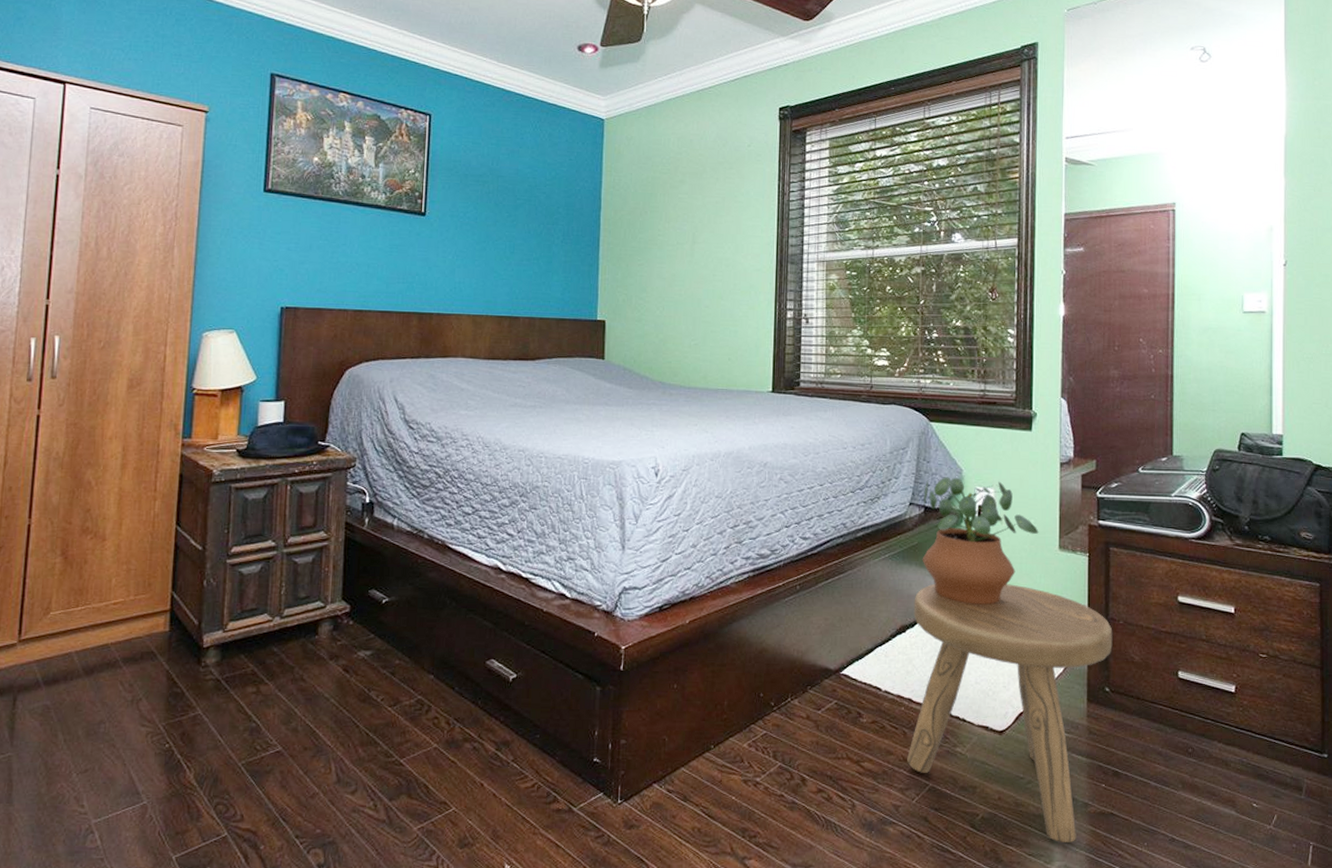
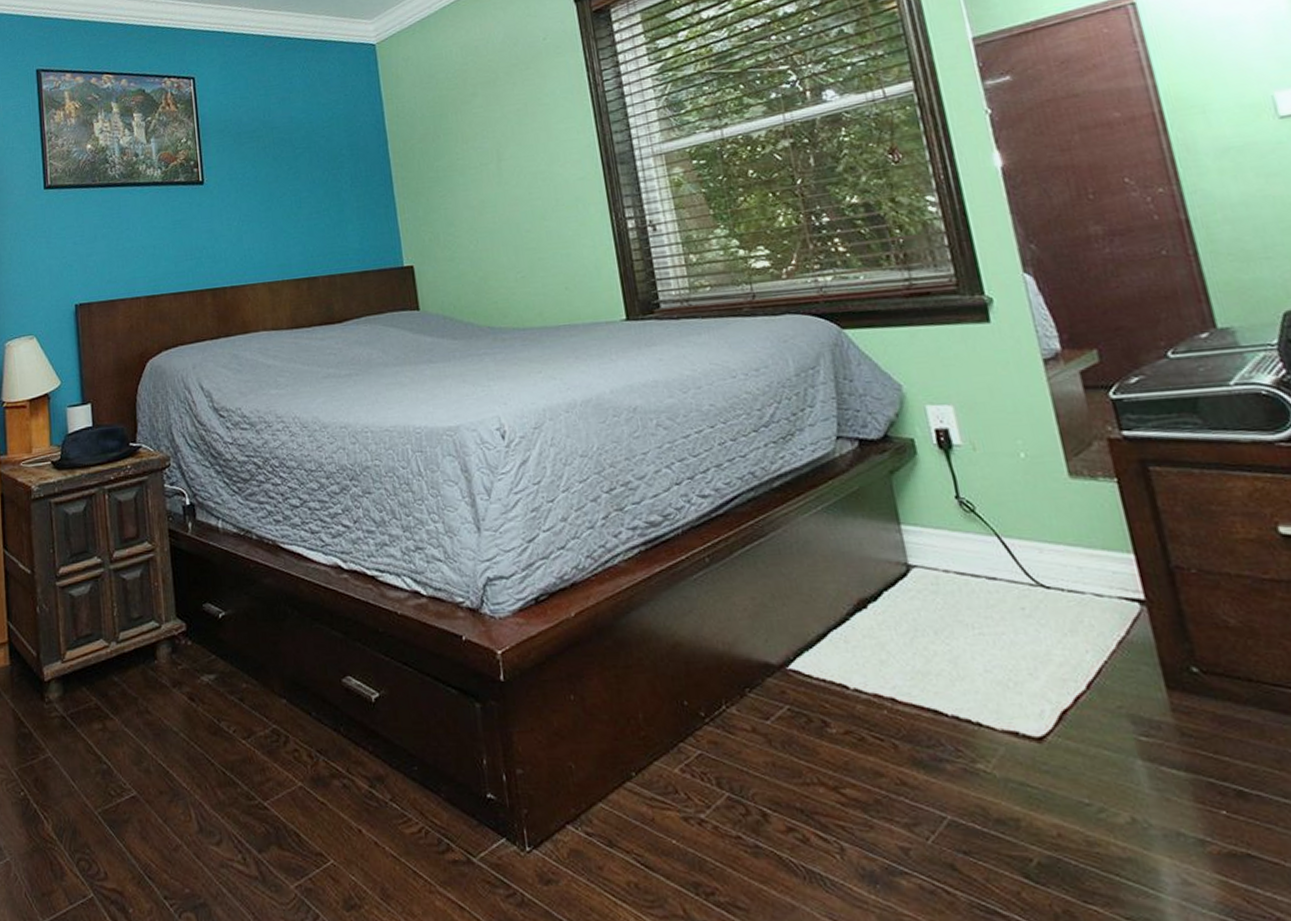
stool: present [907,583,1113,842] -> none [869,530,1199,899]
potted plant: present [922,477,1039,605] -> none [853,394,1033,563]

